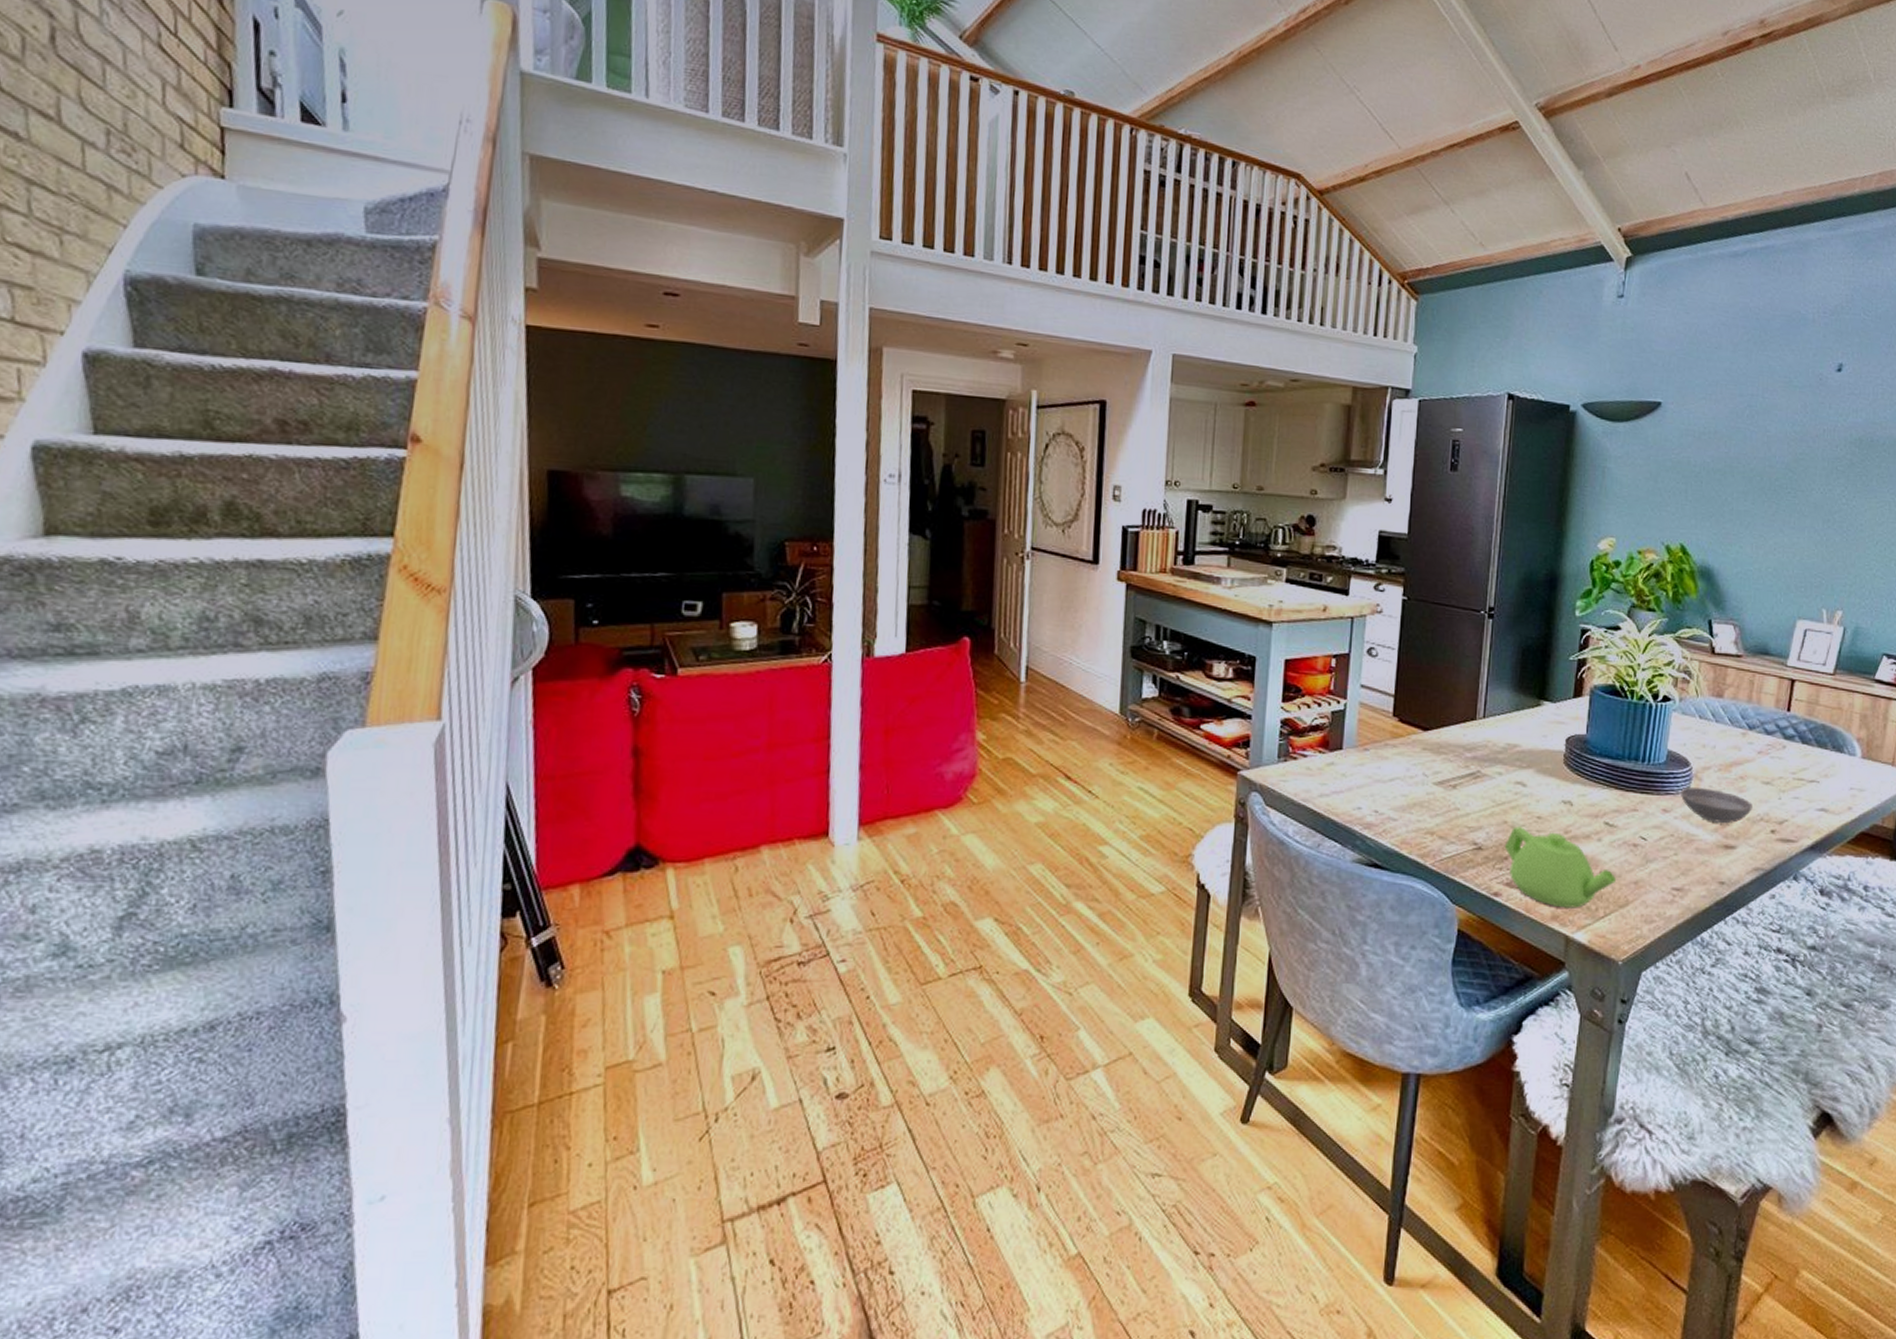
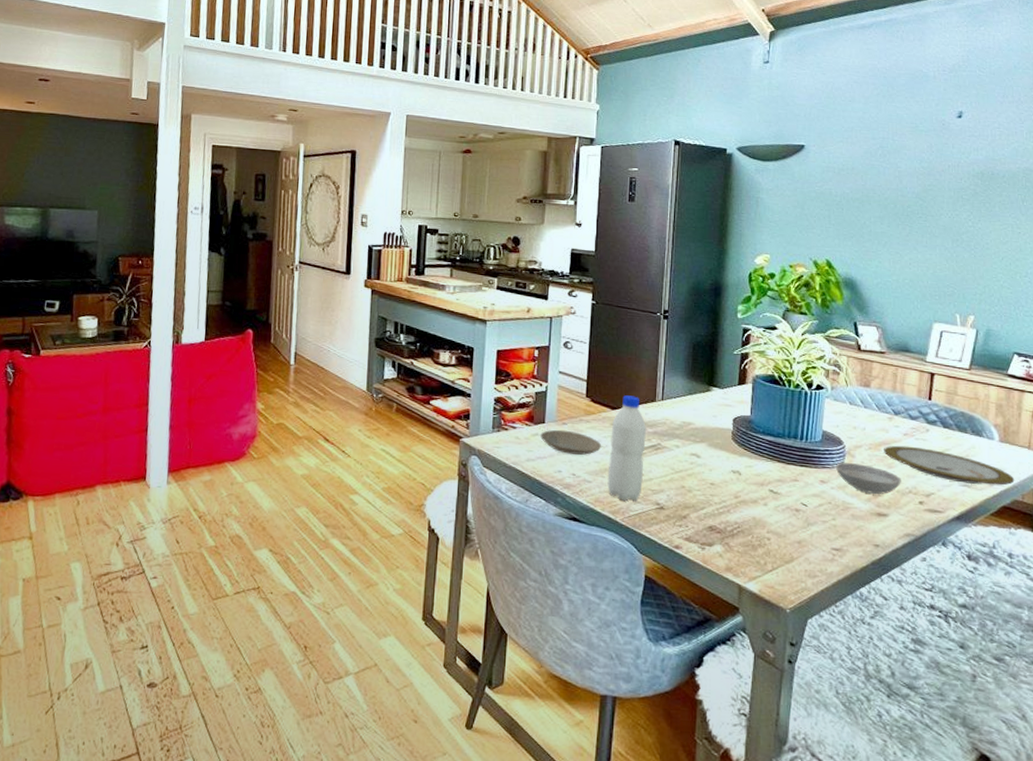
plate: none [1337,757,1411,787] -> present [540,429,602,455]
water bottle: none [1416,713,1464,842] -> present [607,395,646,502]
teapot: present [1504,826,1616,908] -> none [683,491,781,562]
plate: none [1735,765,1875,809] -> present [884,445,1015,486]

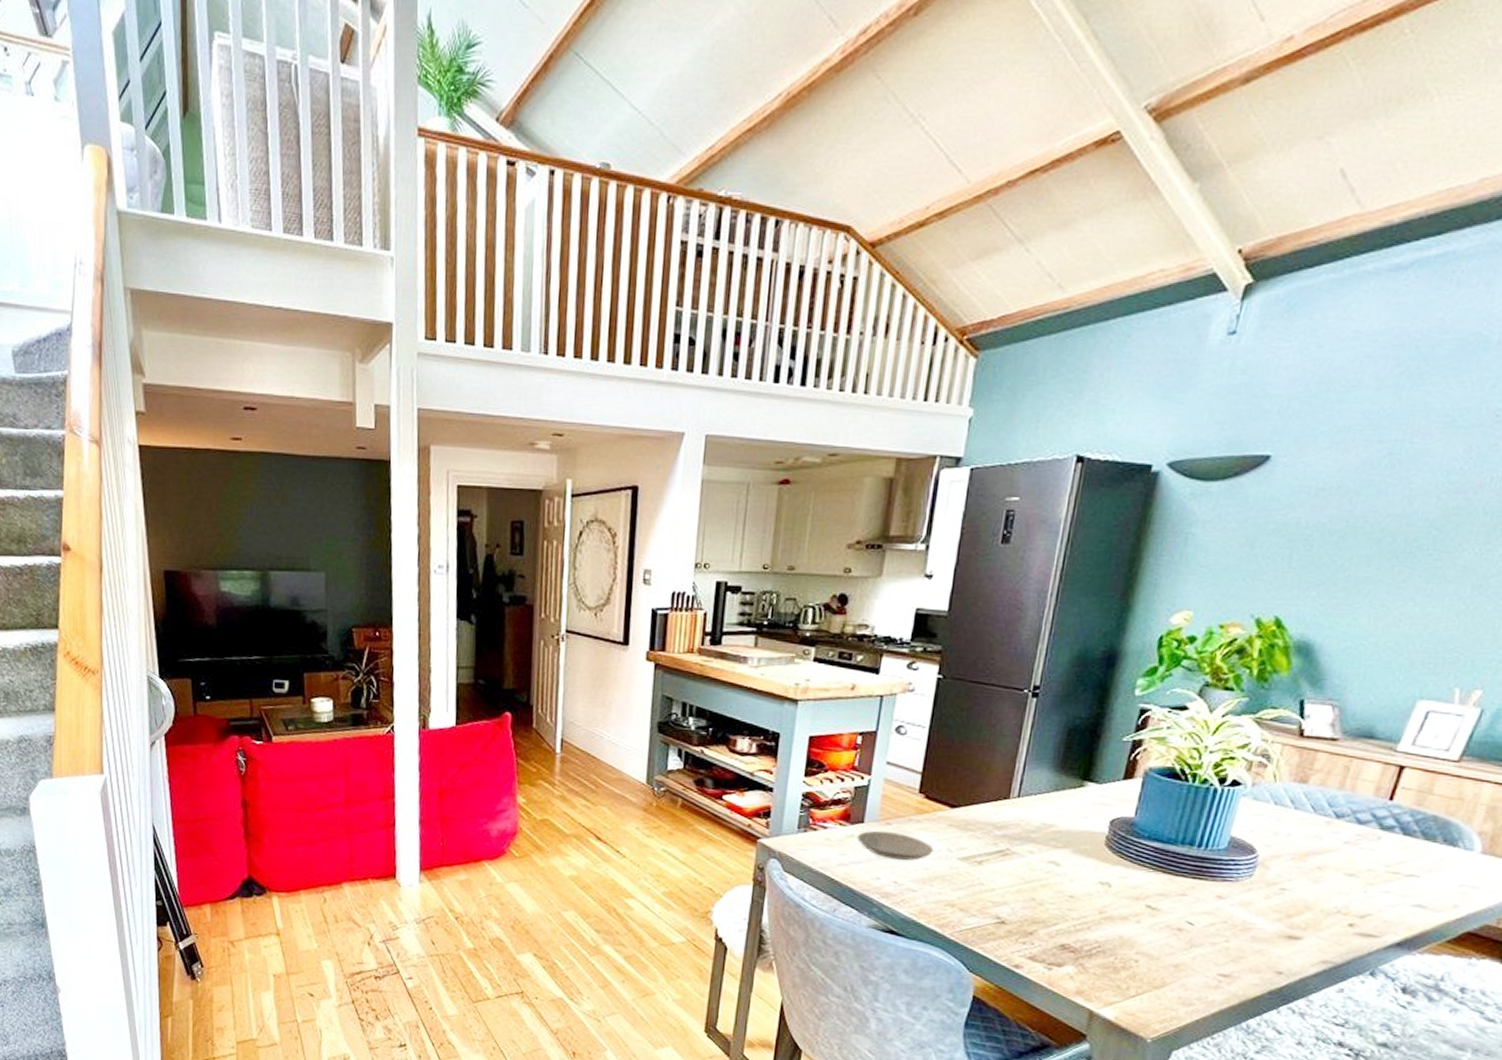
water bottle: present [607,395,646,502] -> none [936,791,994,914]
bowl: present [835,463,901,494] -> none [1240,875,1329,914]
plate: present [884,445,1015,486] -> none [1311,855,1492,907]

